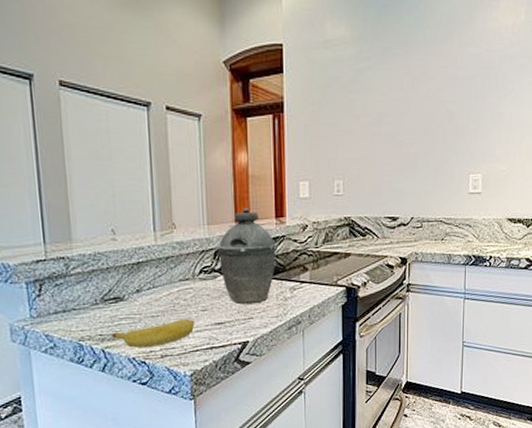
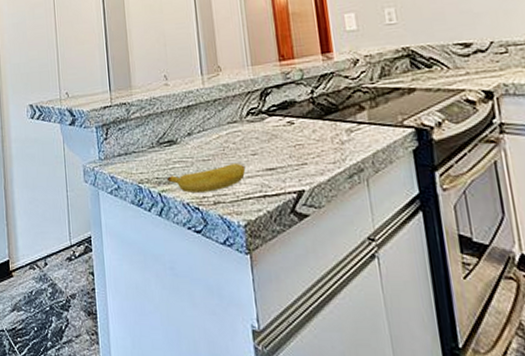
kettle: present [217,208,276,305] -> none [263,46,327,149]

